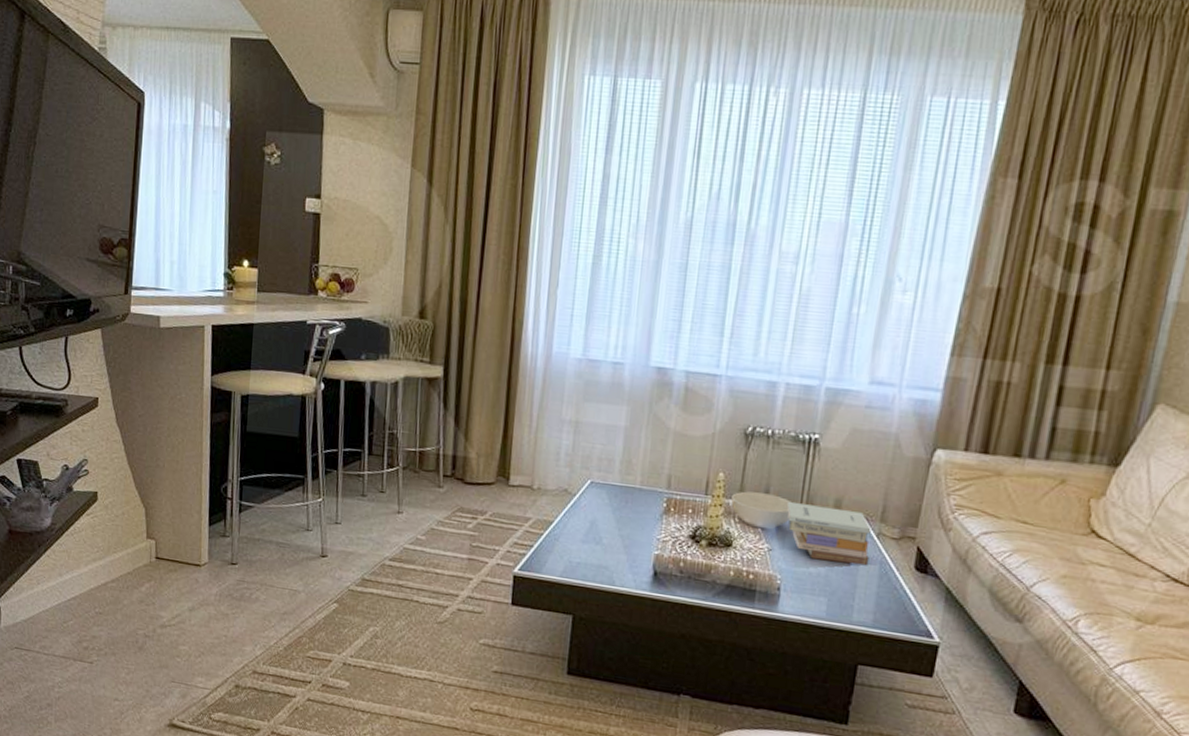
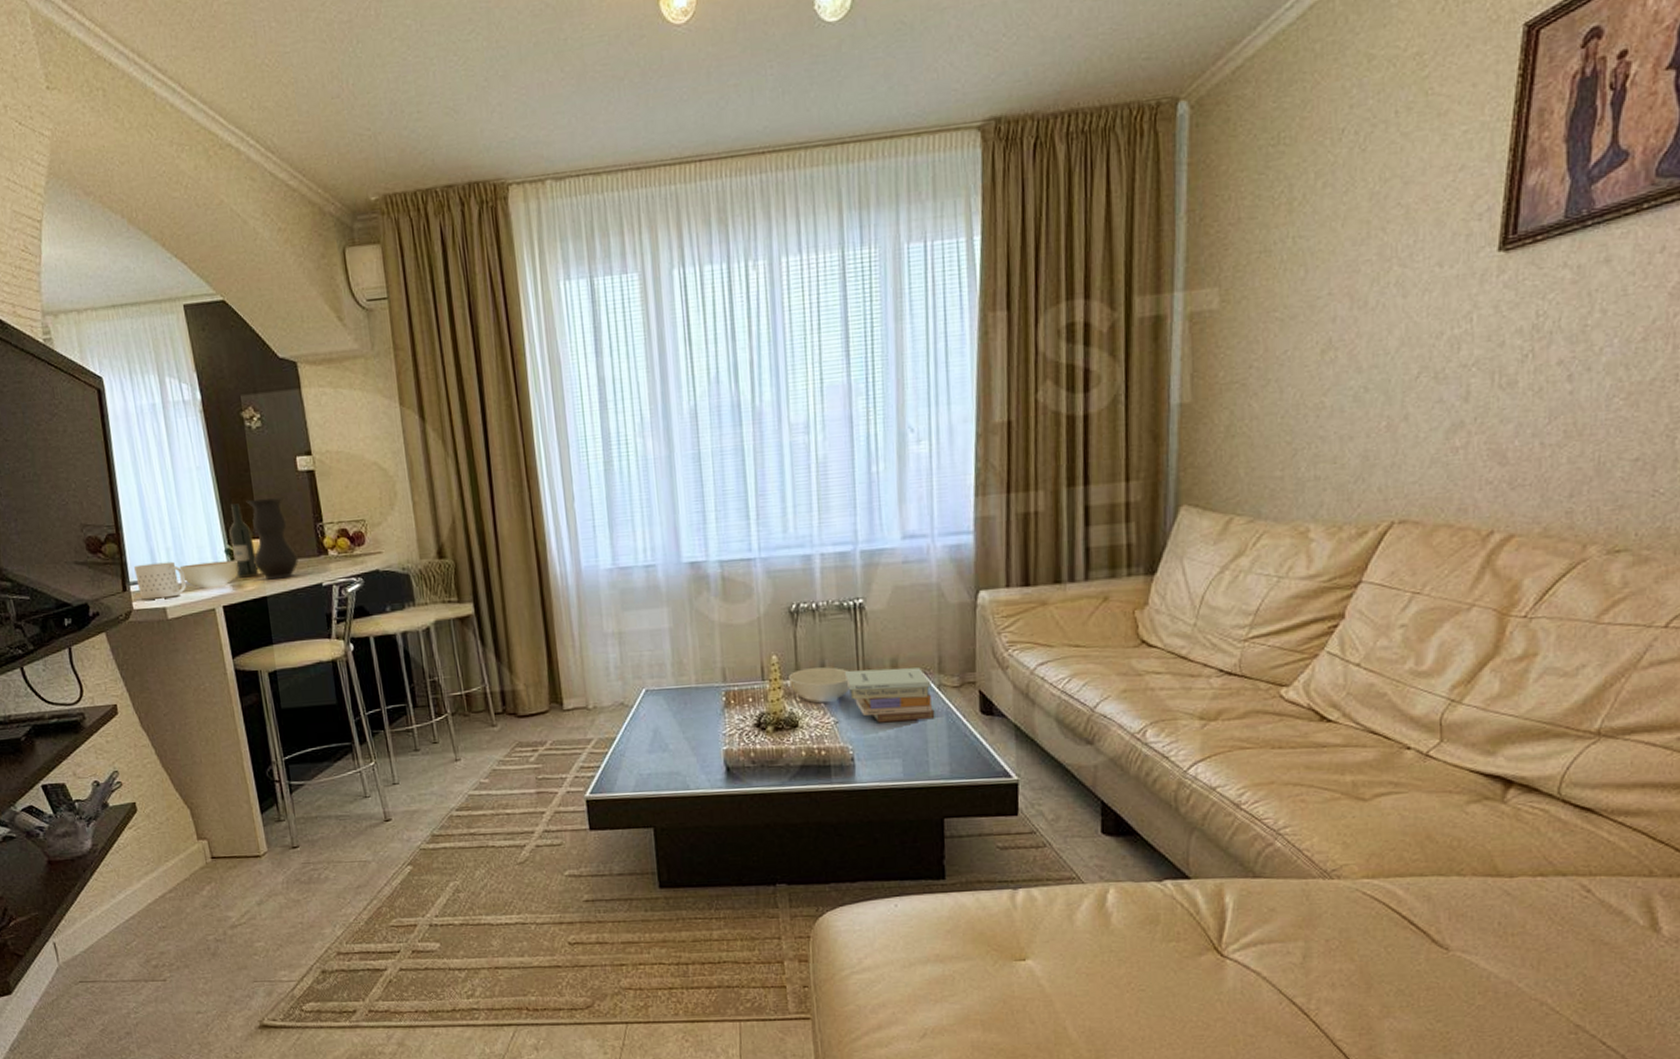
mug: none [138,271,183,309] -> present [134,561,187,601]
bowl: none [179,280,234,308] -> present [179,560,239,590]
wine bottle: none [230,231,252,303] -> present [229,503,258,578]
vase: none [248,231,290,310] -> present [246,497,299,580]

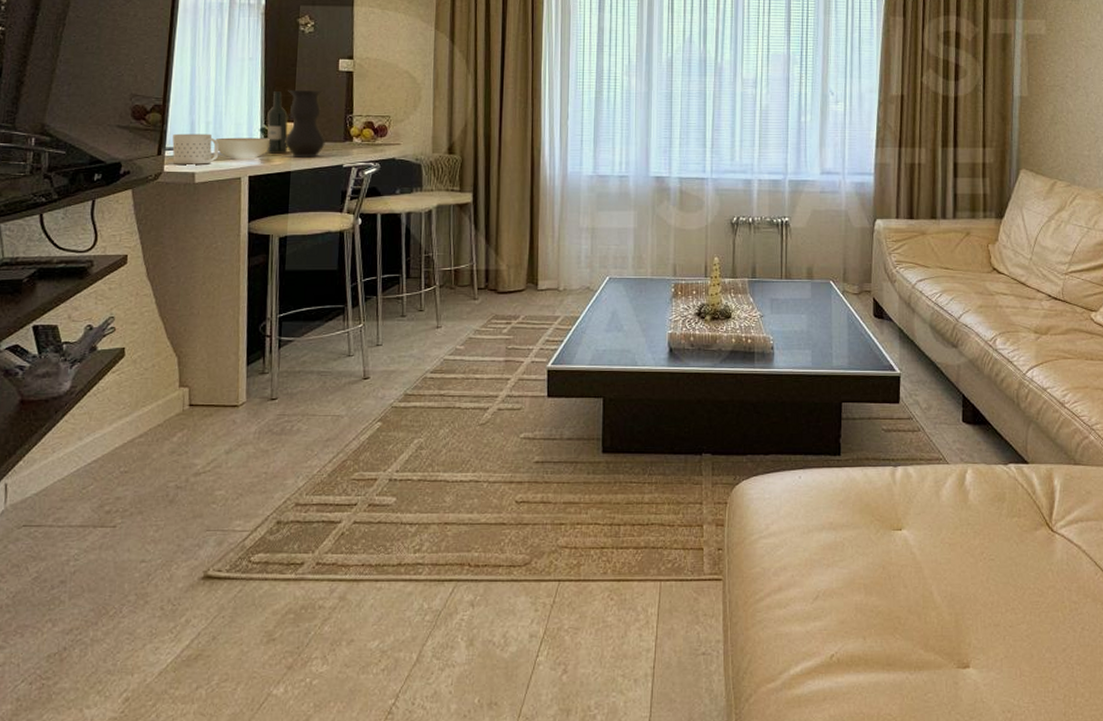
bowl: present [789,667,850,704] -> none [727,270,774,300]
books: present [844,667,935,723] -> none [770,274,839,319]

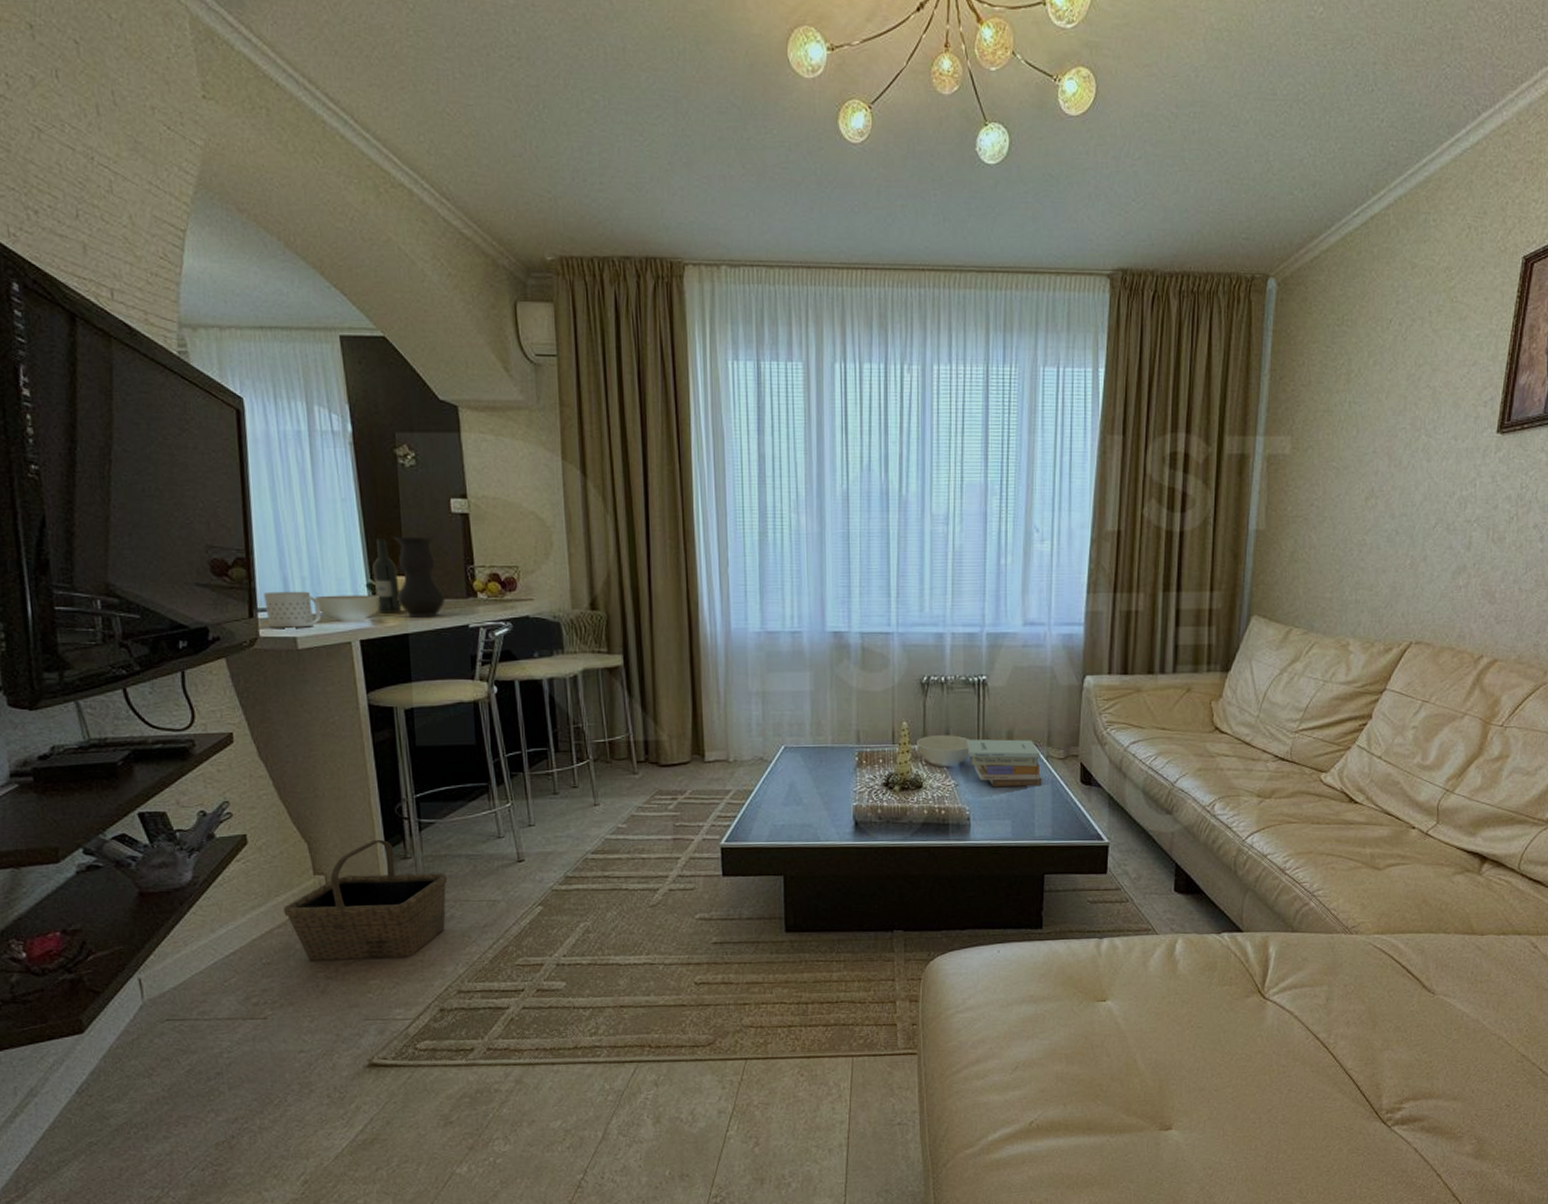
basket: none [147,356,299,470] -> present [283,840,448,961]
bowl: none [727,270,774,300] -> present [917,735,970,768]
books: none [770,274,839,319] -> present [966,739,1042,788]

